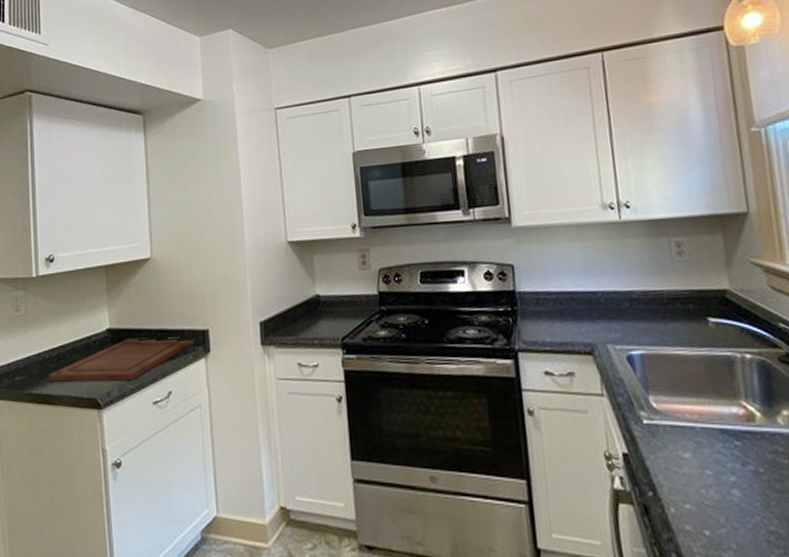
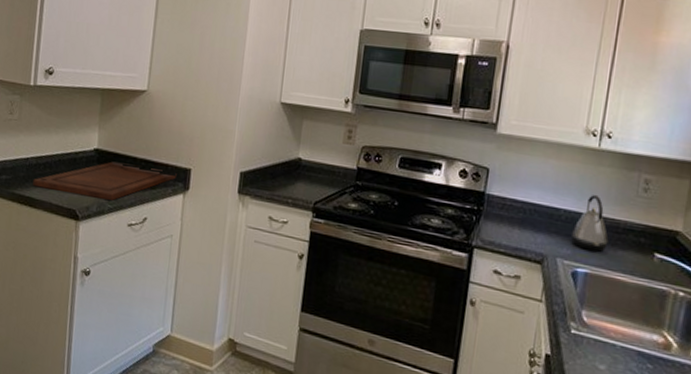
kettle: none [614,270,657,330] -> present [570,195,609,252]

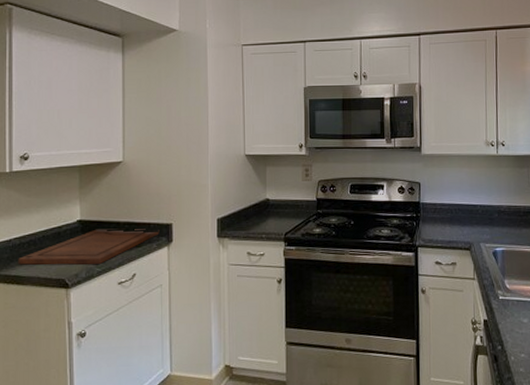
kettle: present [570,195,609,252] -> none [487,190,515,233]

